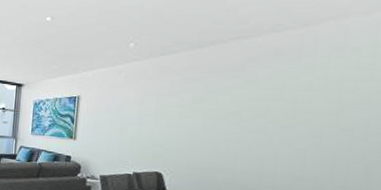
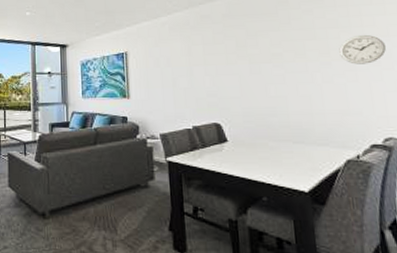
wall clock: none [306,101,365,132] -> present [339,35,387,65]

